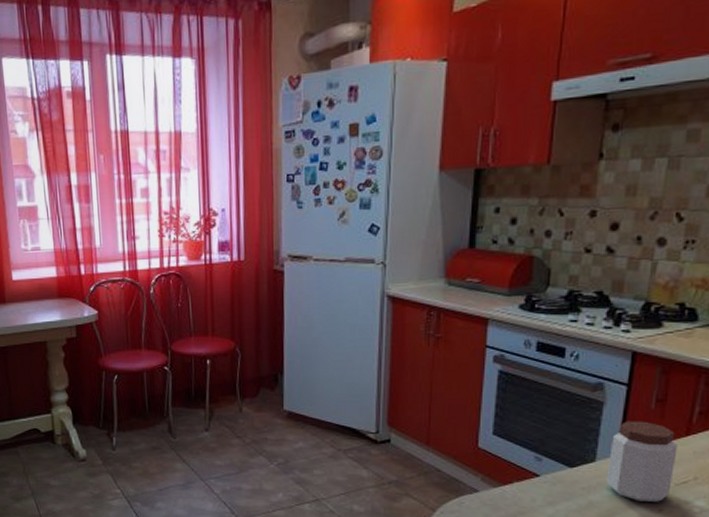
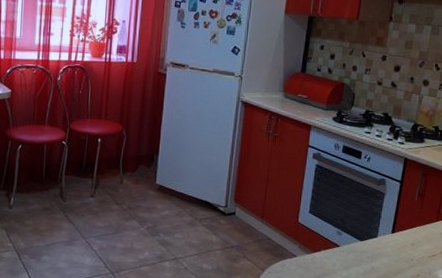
peanut butter: present [606,421,678,502] -> none [384,208,431,269]

